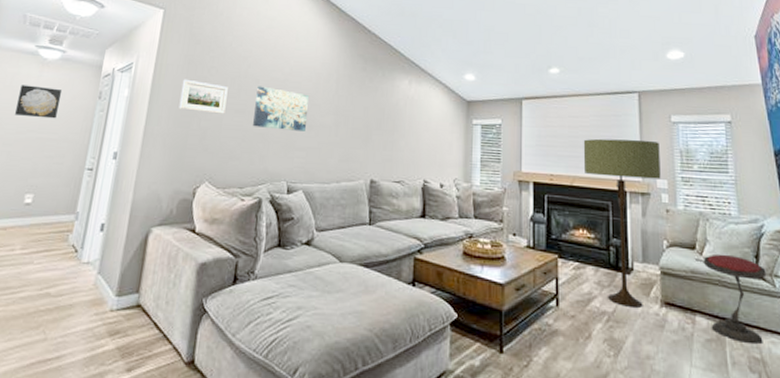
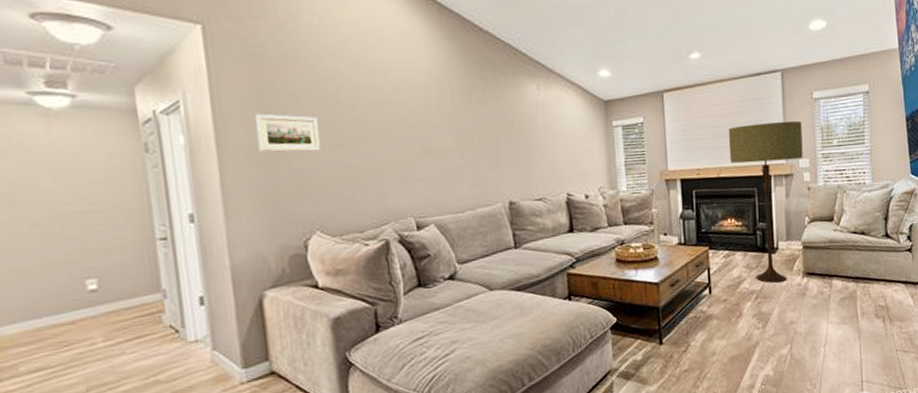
wall art: present [15,85,63,119] -> none [25,146,94,187]
wall art: present [253,86,310,131] -> none [354,111,424,161]
side table: present [704,253,767,345] -> none [841,220,893,296]

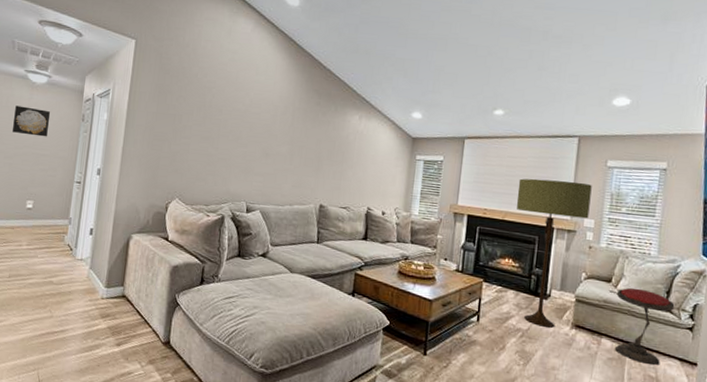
wall art: none [25,146,94,187] -> present [12,105,51,137]
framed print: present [254,113,321,152] -> none [151,106,195,140]
side table: none [841,220,893,296] -> present [614,287,675,365]

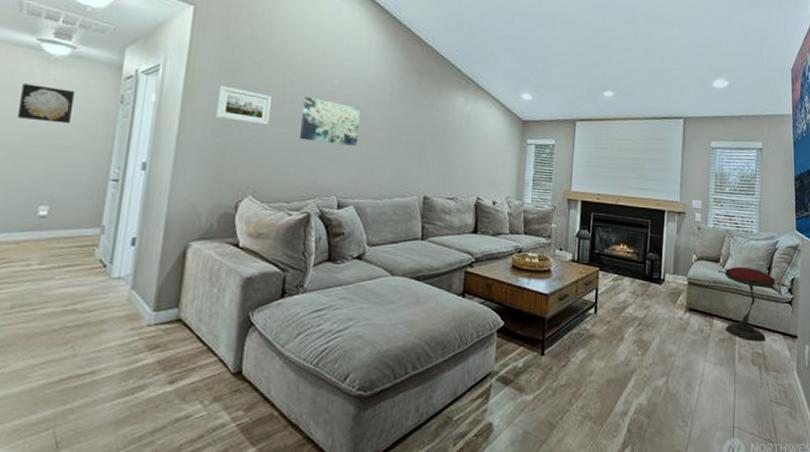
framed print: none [151,106,195,140] -> present [216,85,272,125]
wall art: none [217,115,268,159] -> present [300,96,361,146]
floor lamp: present [516,178,592,328] -> none [628,161,698,313]

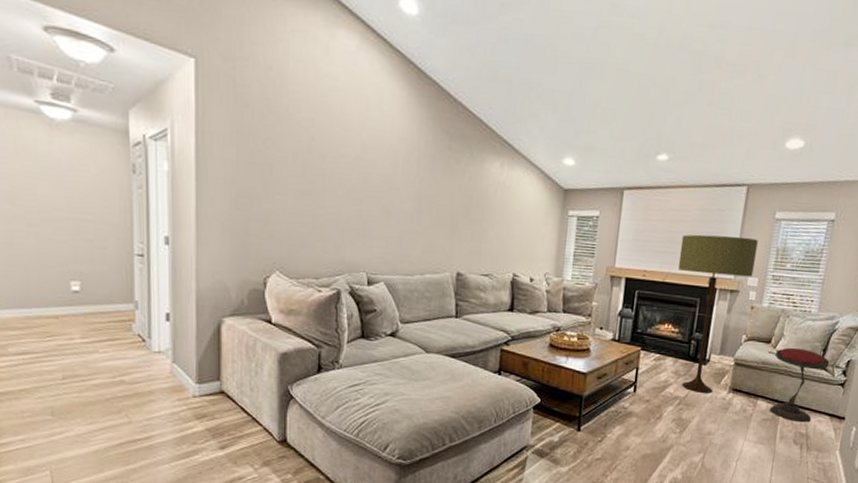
wall art: present [18,83,76,124] -> none [30,152,85,196]
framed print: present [216,85,272,125] -> none [233,151,290,196]
wall art: present [300,96,361,146] -> none [324,163,387,219]
floor lamp: none [628,161,698,313] -> present [678,234,758,393]

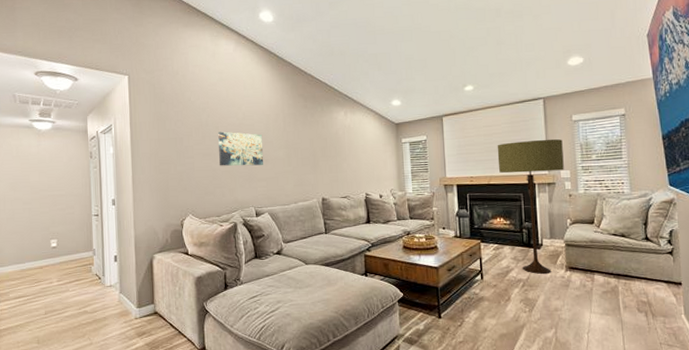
wall art: none [324,163,387,219] -> present [218,131,263,166]
side table: present [769,347,830,423] -> none [601,224,653,292]

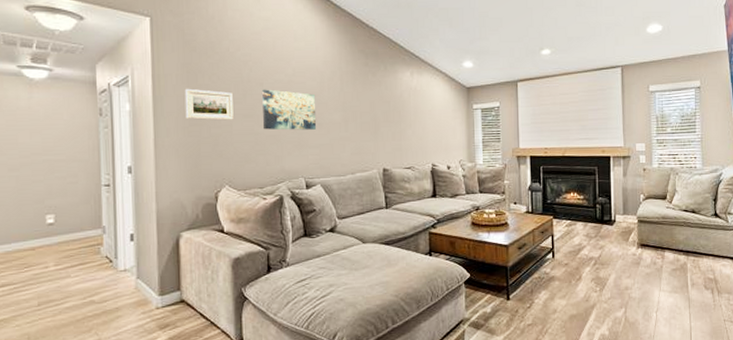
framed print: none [155,133,195,159] -> present [184,88,234,120]
floor lamp: present [497,139,564,274] -> none [573,110,639,252]

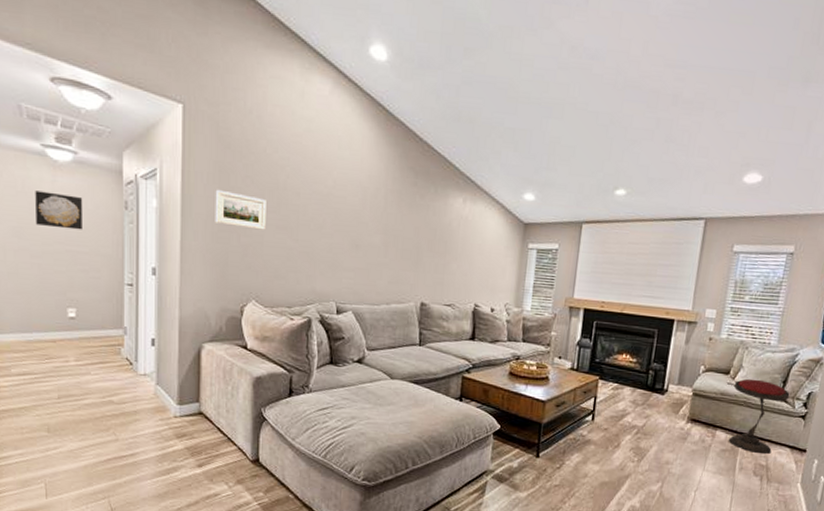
wall art: none [12,108,59,141] -> present [35,190,83,230]
wall art: present [262,89,316,130] -> none [297,200,356,251]
side table: none [673,200,722,269] -> present [728,378,790,454]

